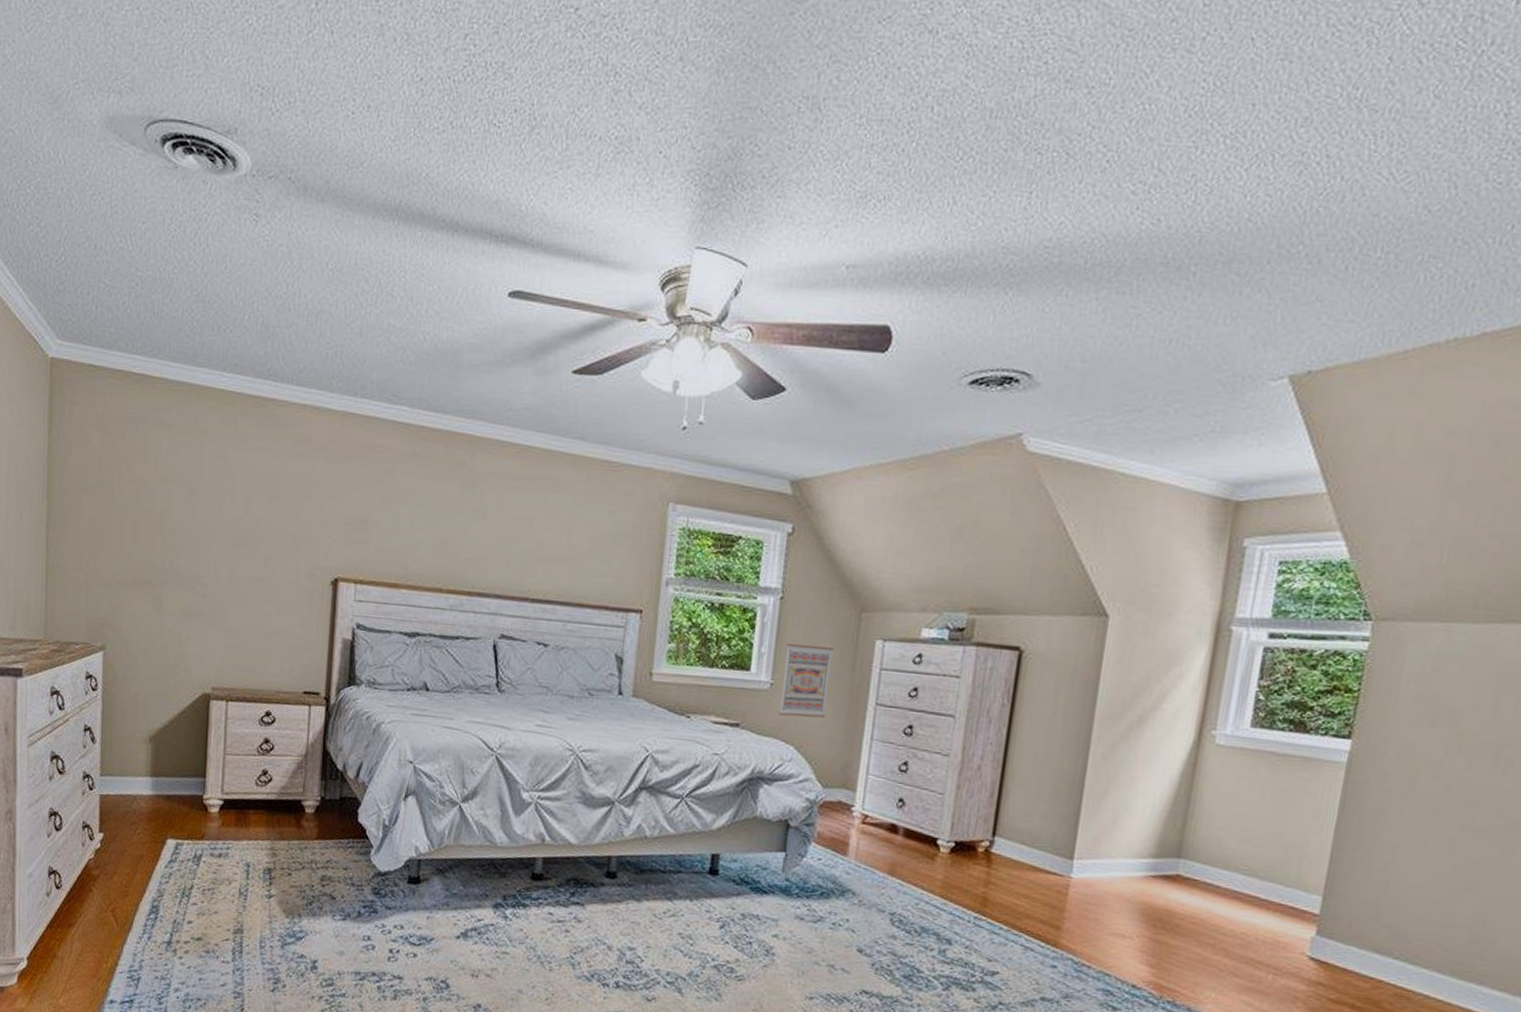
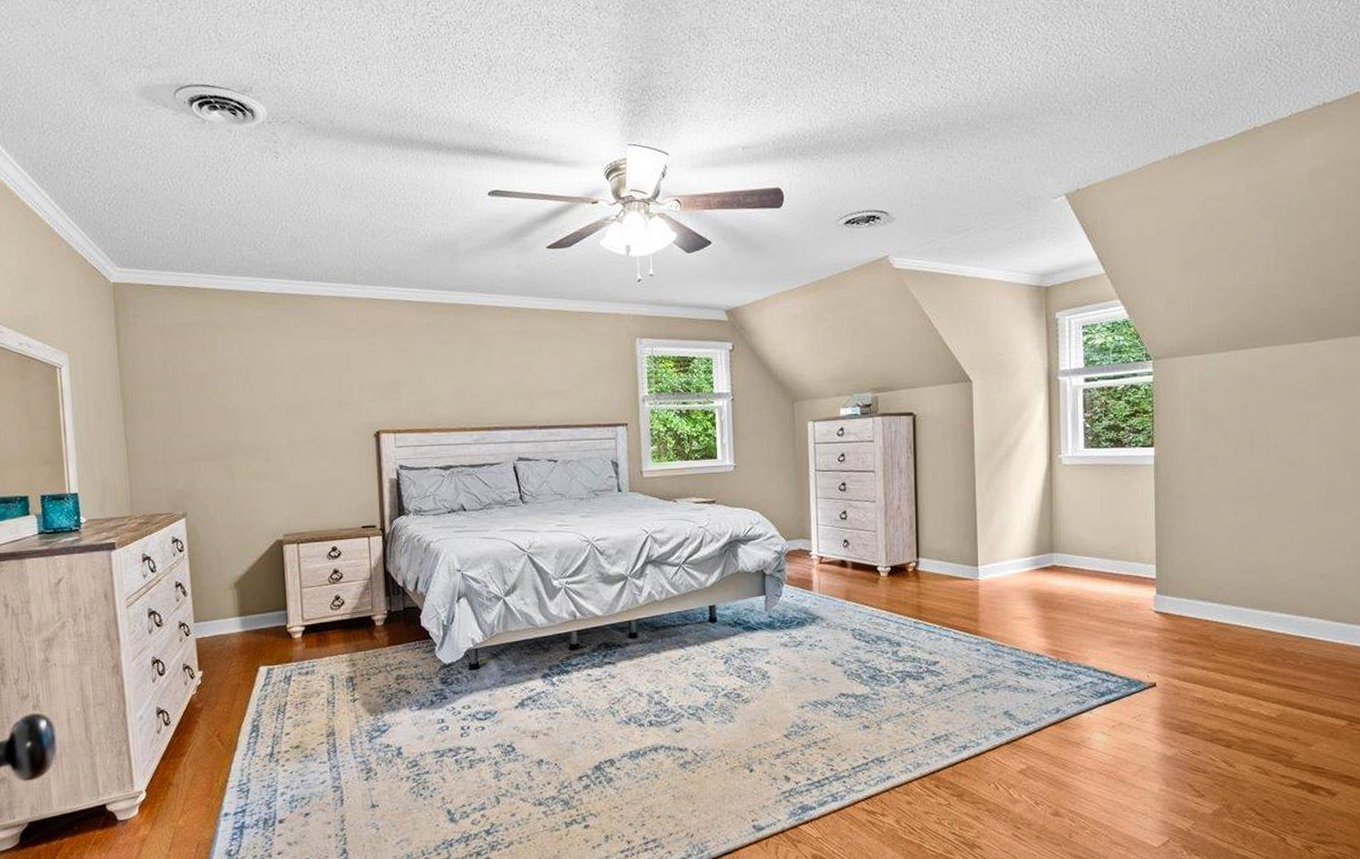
wall art: present [779,643,833,718] -> none [742,432,779,490]

